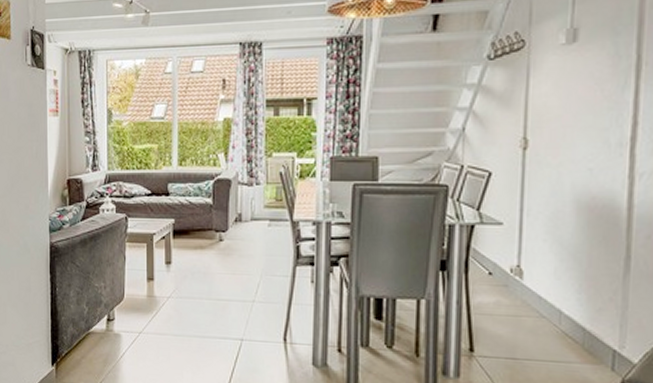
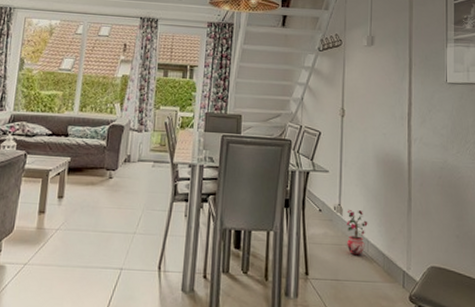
potted plant: none [528,271,561,330] -> present [346,209,368,256]

